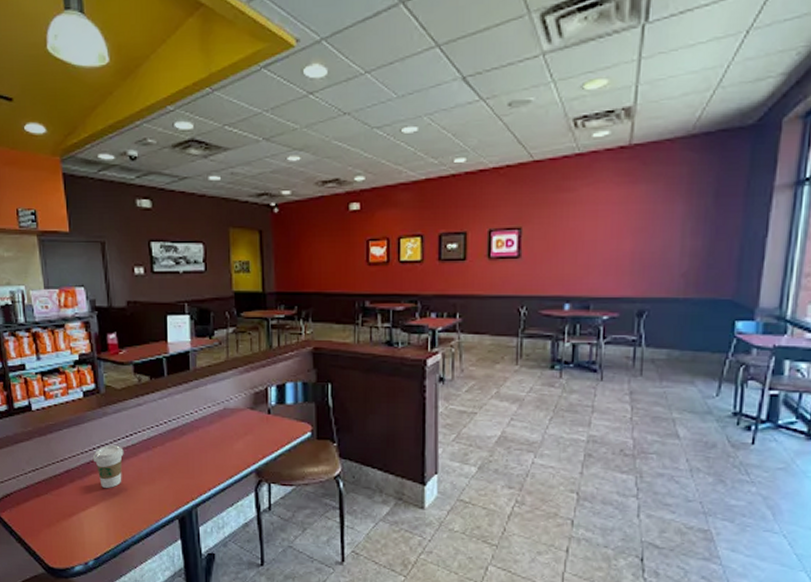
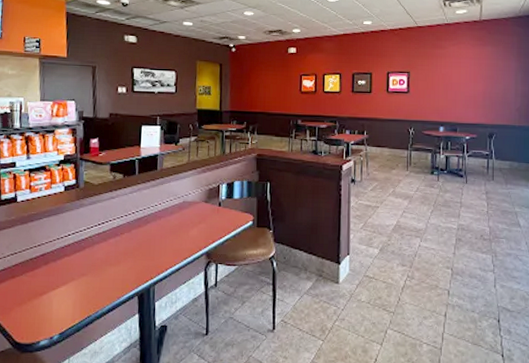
coffee cup: present [92,445,124,488] -> none [67,232,95,269]

